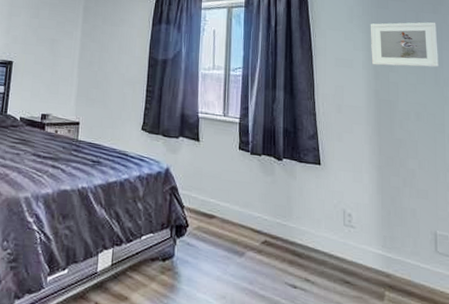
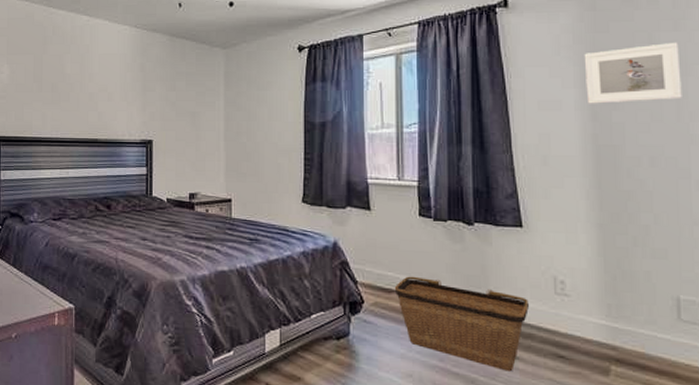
bicycle basket: none [215,203,323,295] -> present [394,276,529,372]

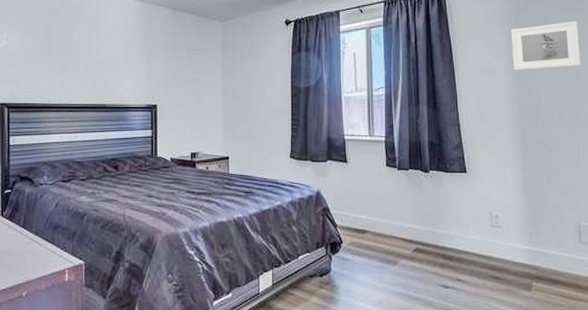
bicycle basket: present [394,276,529,372] -> none [367,218,472,293]

